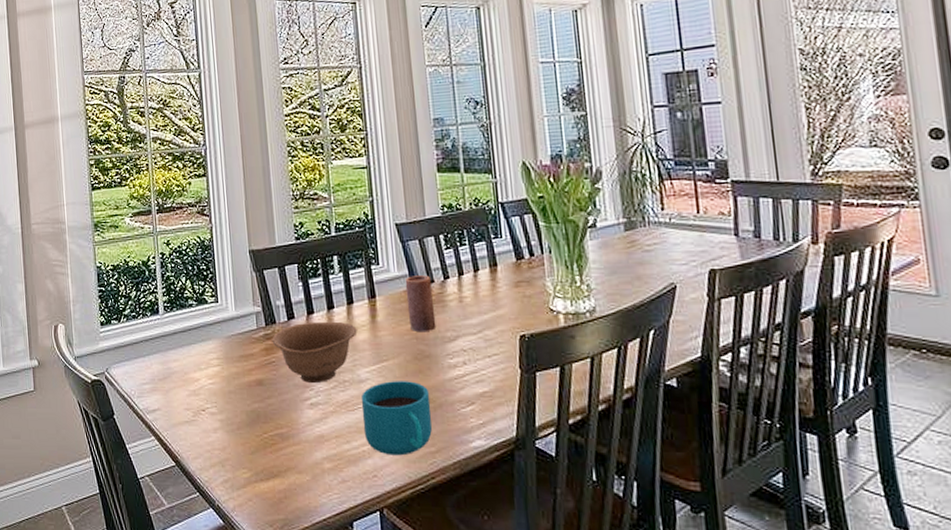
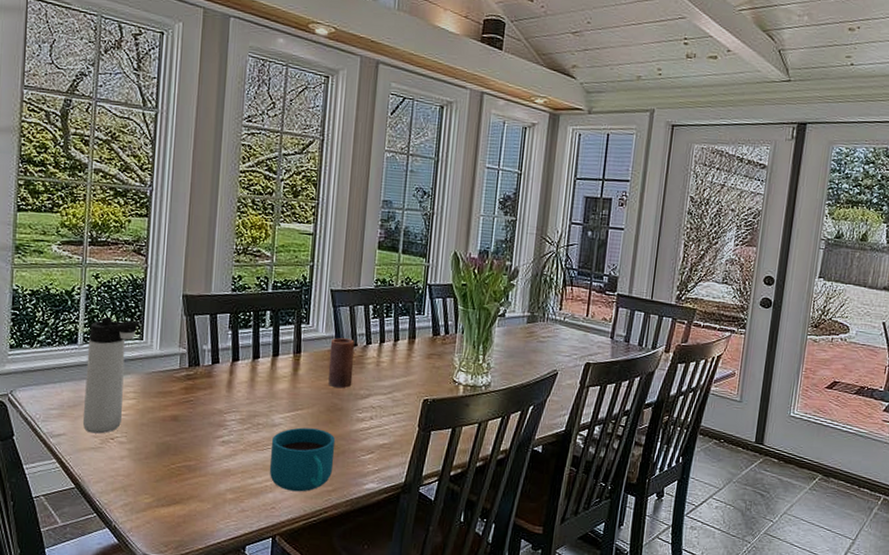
thermos bottle: none [168,283,214,406] -> present [82,317,140,434]
bowl: present [272,321,357,383] -> none [193,368,278,423]

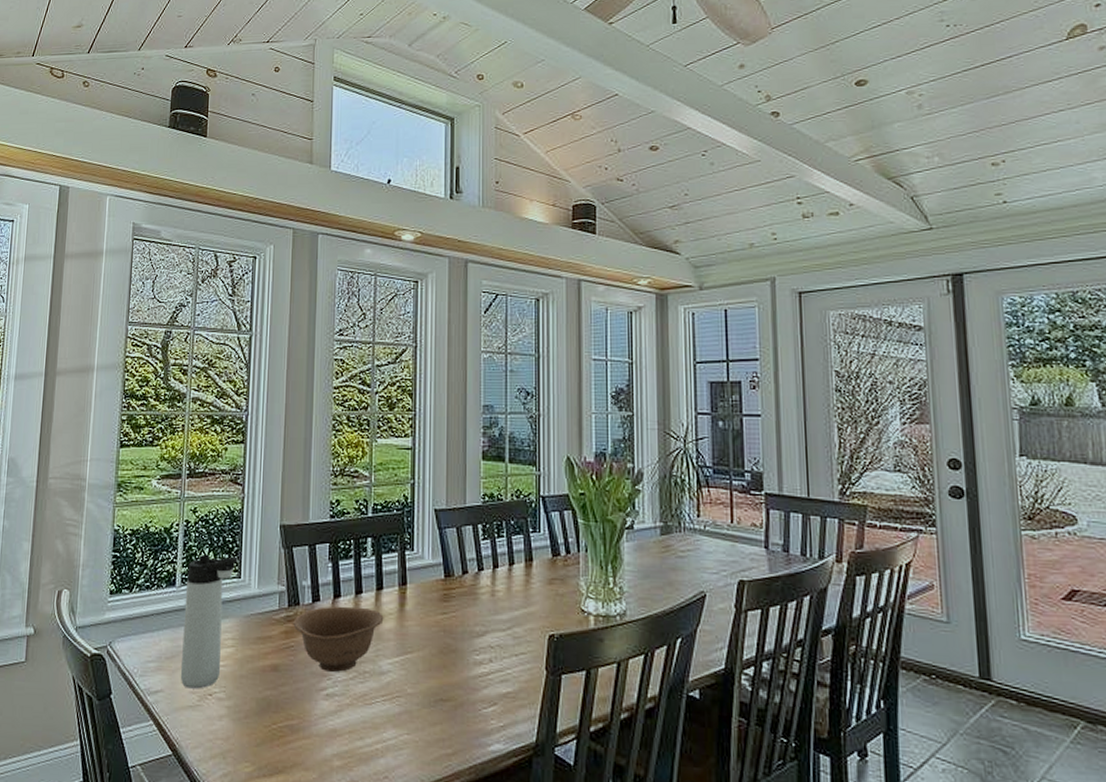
bowl: none [193,368,278,423] -> present [293,606,384,672]
cup: present [269,427,336,492] -> none [379,675,452,757]
candle: present [328,337,354,389] -> none [438,565,466,625]

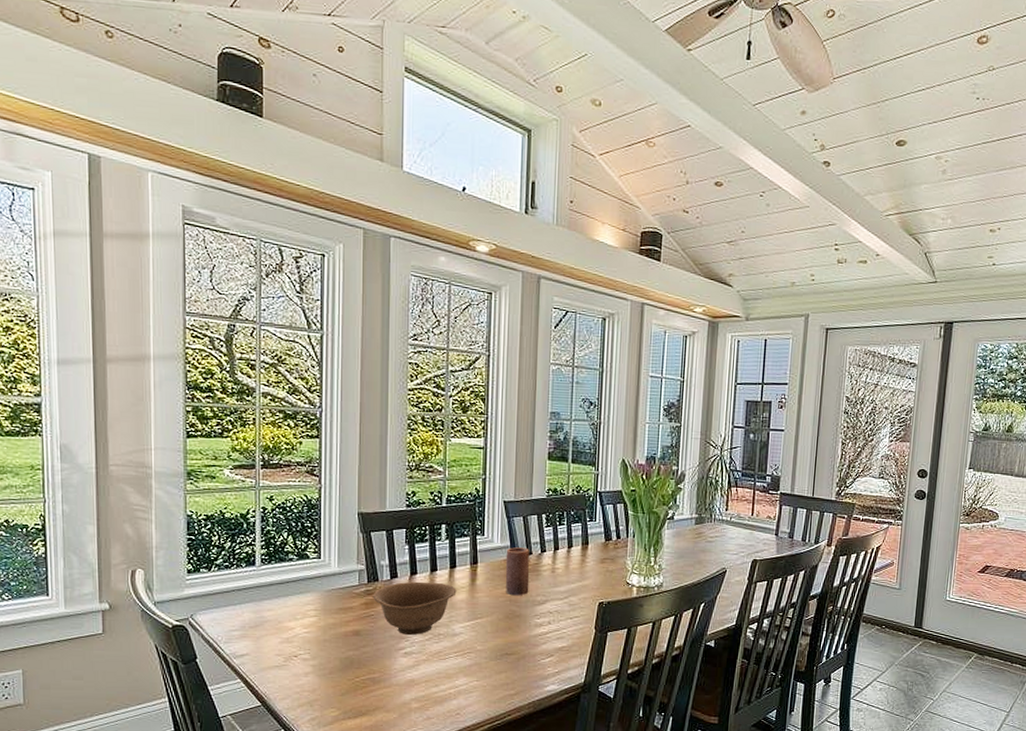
thermos bottle: present [180,555,238,689] -> none [265,538,317,652]
candle: none [438,565,466,625] -> present [505,547,530,596]

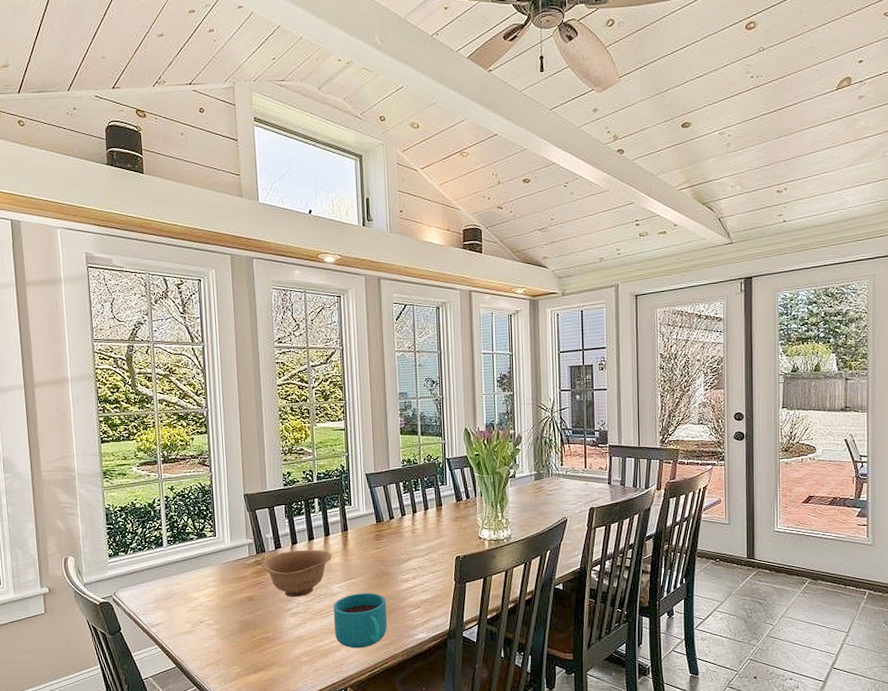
cup: none [452,635,516,697] -> present [333,593,388,649]
candle: present [505,547,530,596] -> none [371,513,394,556]

